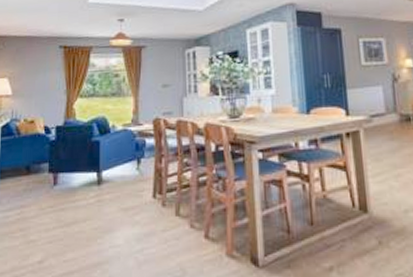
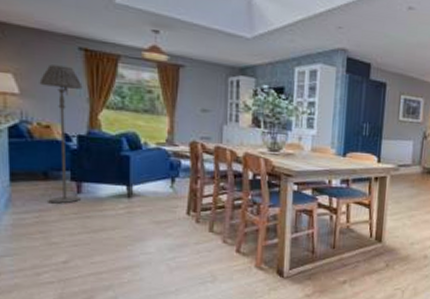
floor lamp: none [27,64,62,198] -> present [39,64,83,204]

